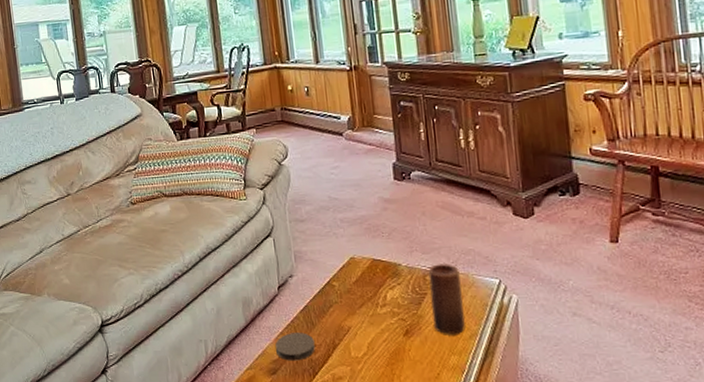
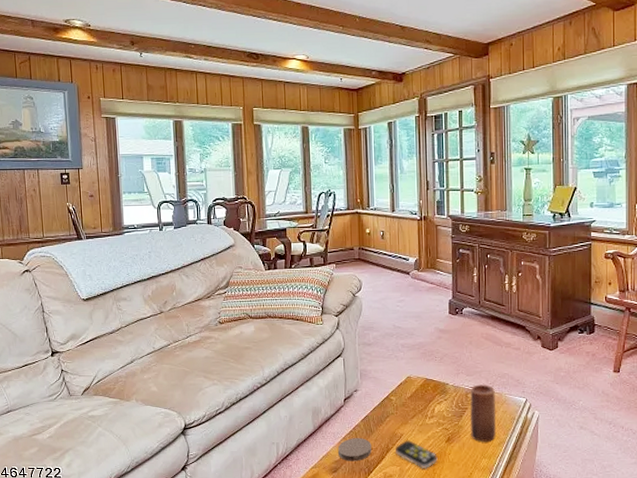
remote control: none [343,334,396,370] -> present [396,440,438,469]

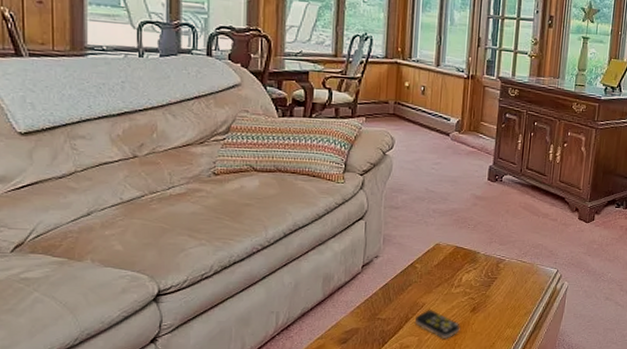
coaster: present [338,438,372,461] -> none [350,307,389,332]
candle: present [469,384,496,441] -> none [497,254,527,311]

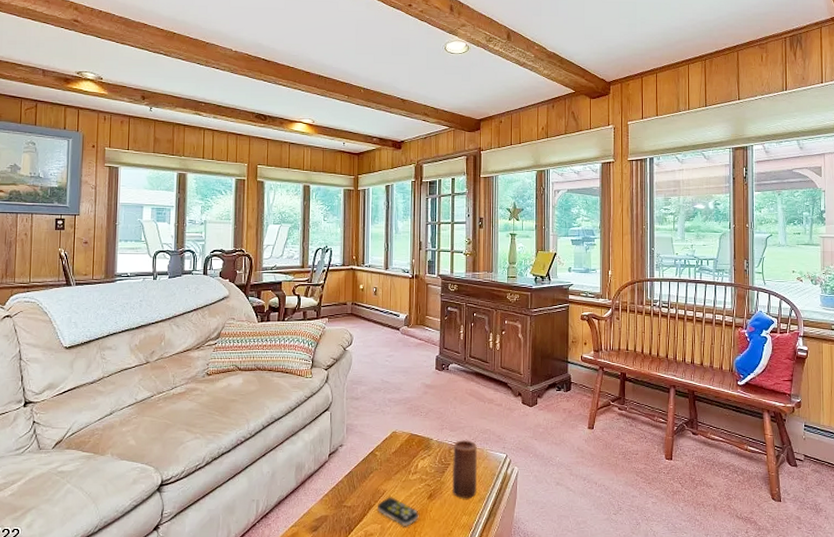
candle: none [497,254,527,311] -> present [452,440,478,498]

